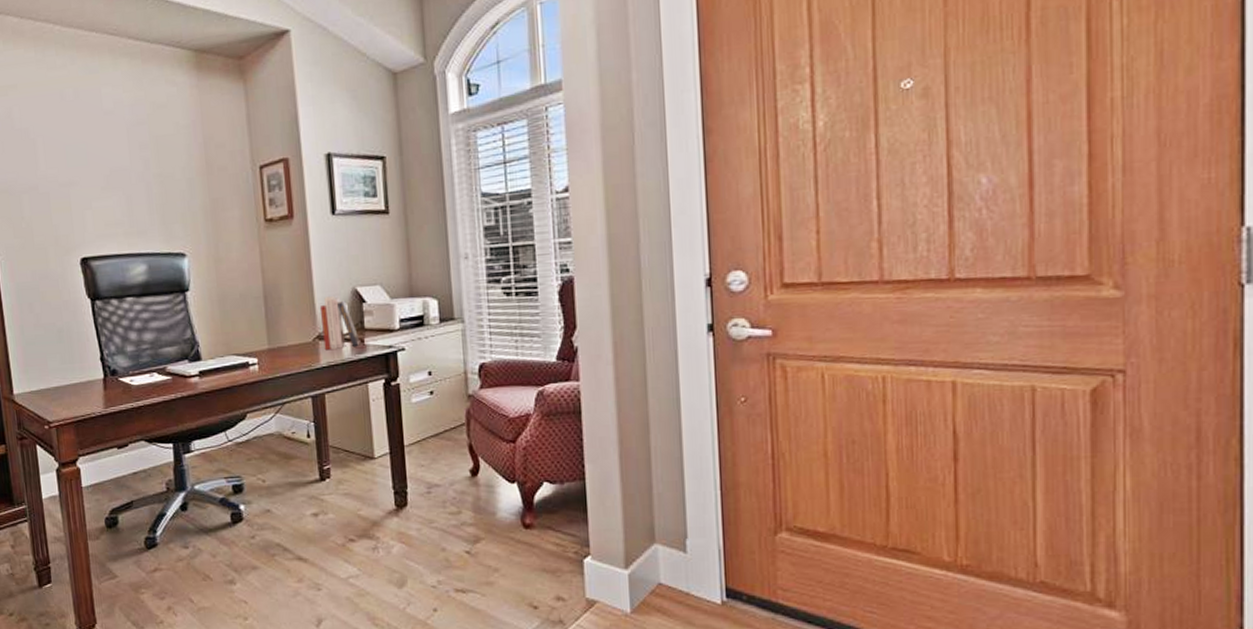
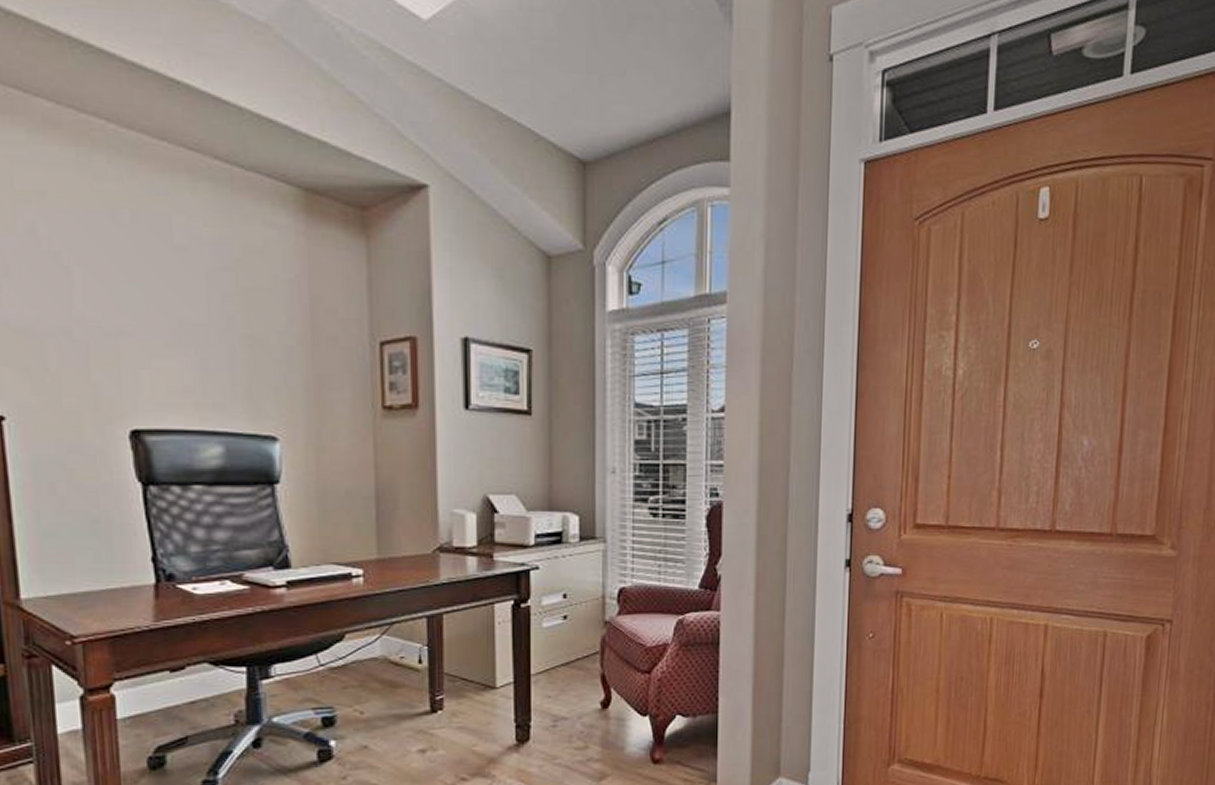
books: present [319,296,361,351] -> none [443,503,489,565]

